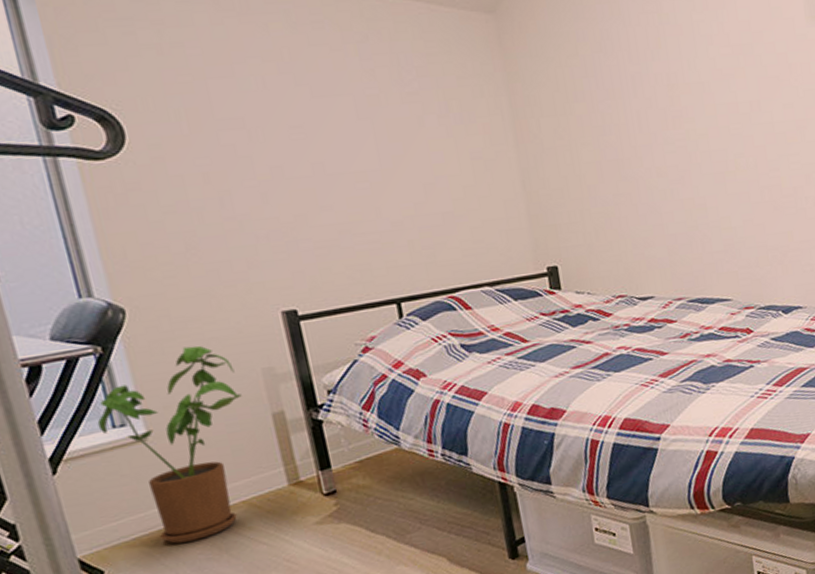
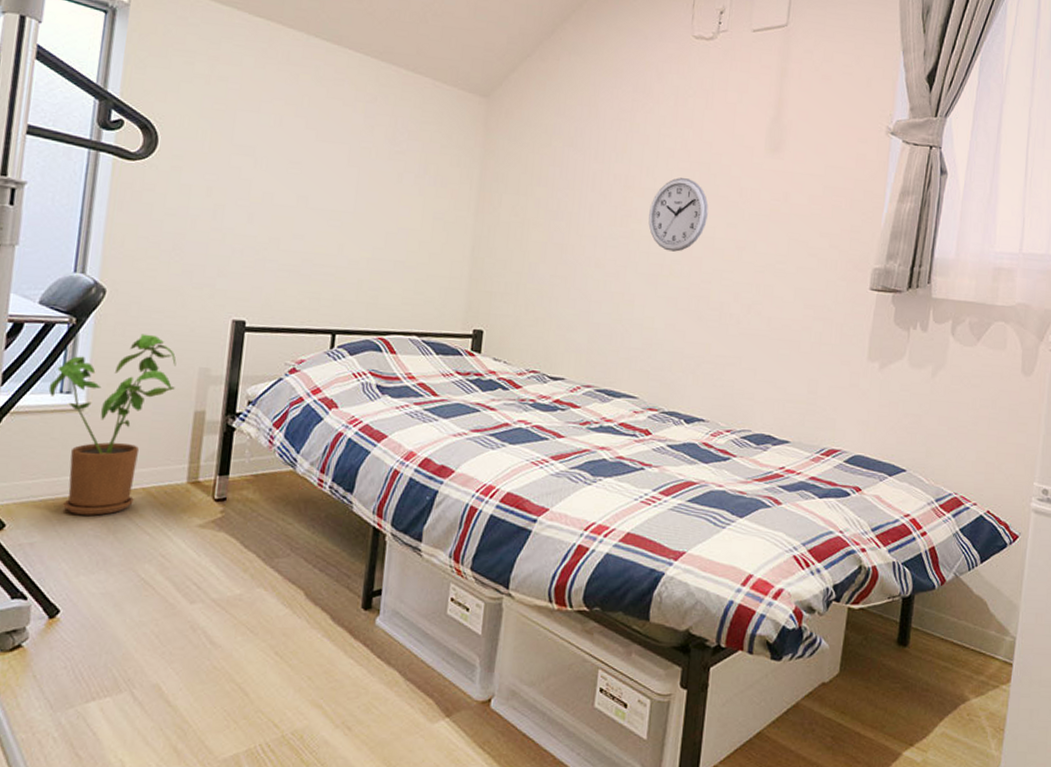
wall clock: none [699,64,762,146] -> present [648,178,709,252]

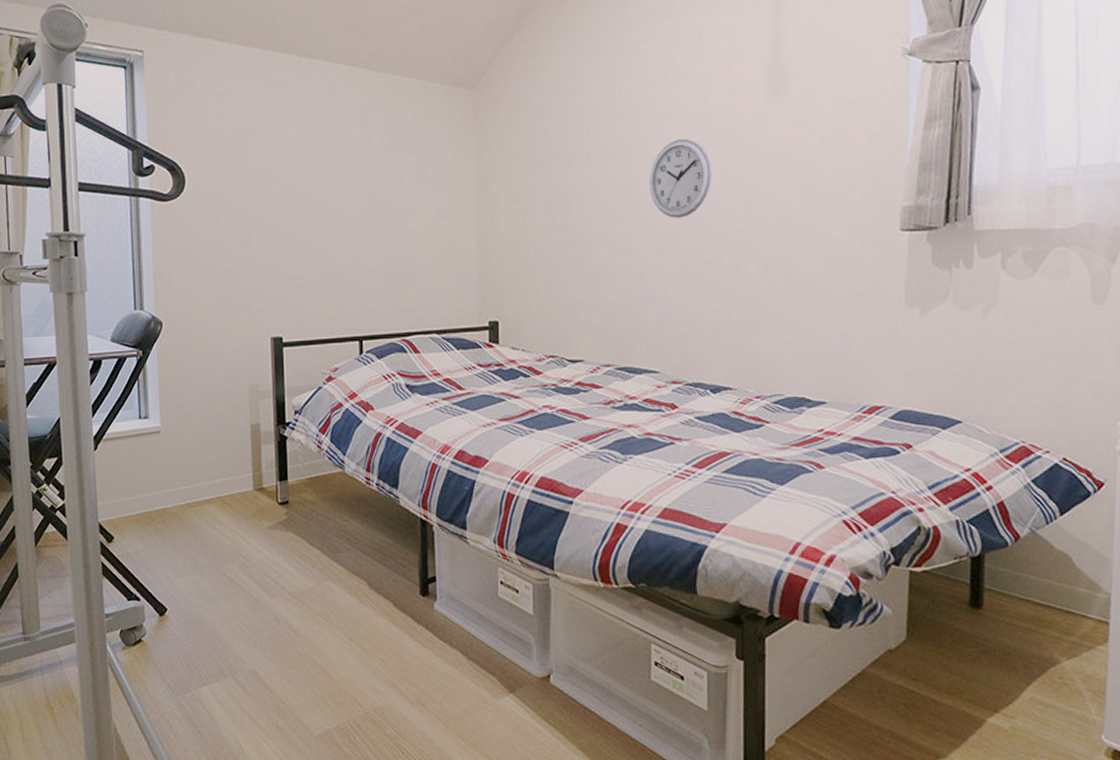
house plant: present [48,333,177,516] -> none [130,358,231,524]

